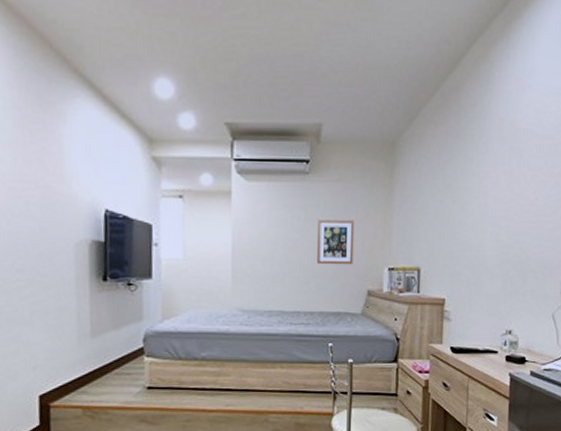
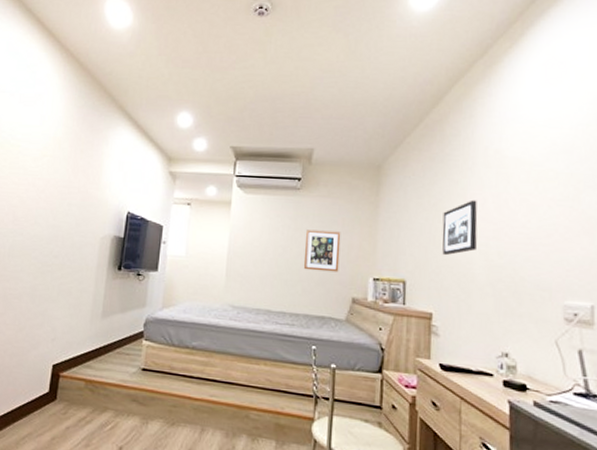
picture frame: none [456,178,491,239] -> present [442,199,478,256]

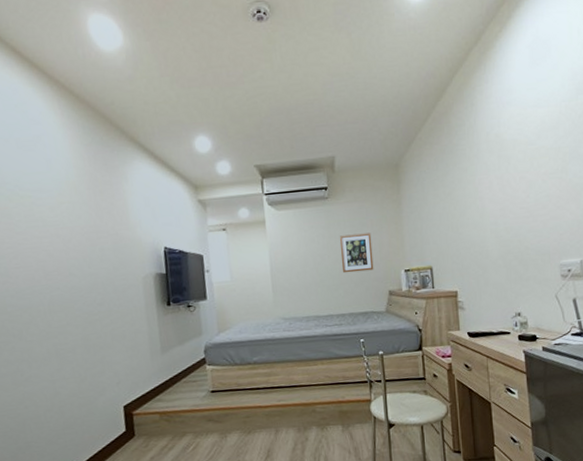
picture frame: present [442,199,478,256] -> none [457,184,488,239]

